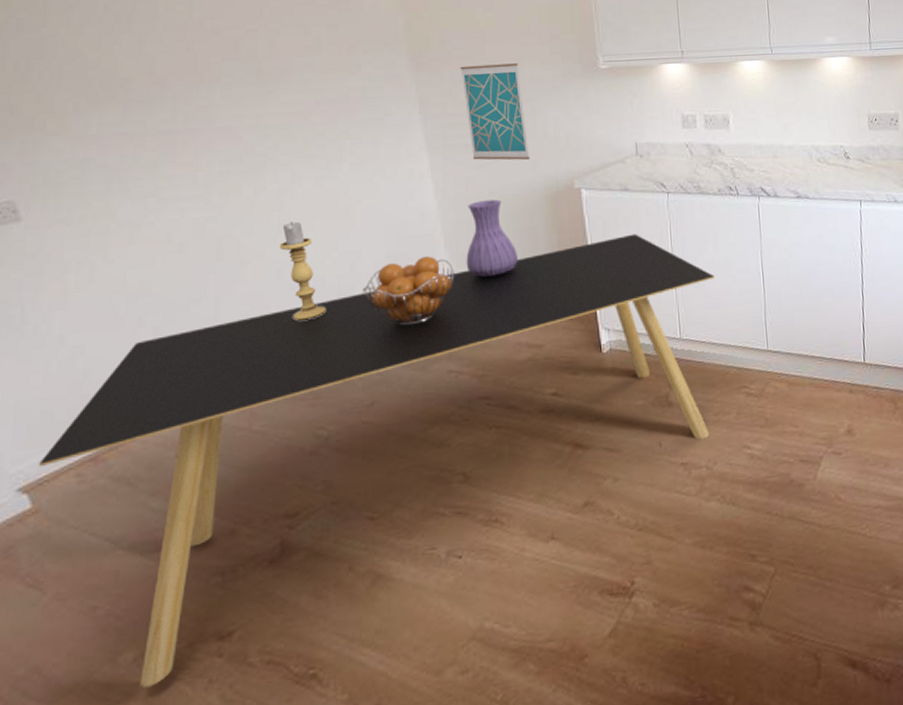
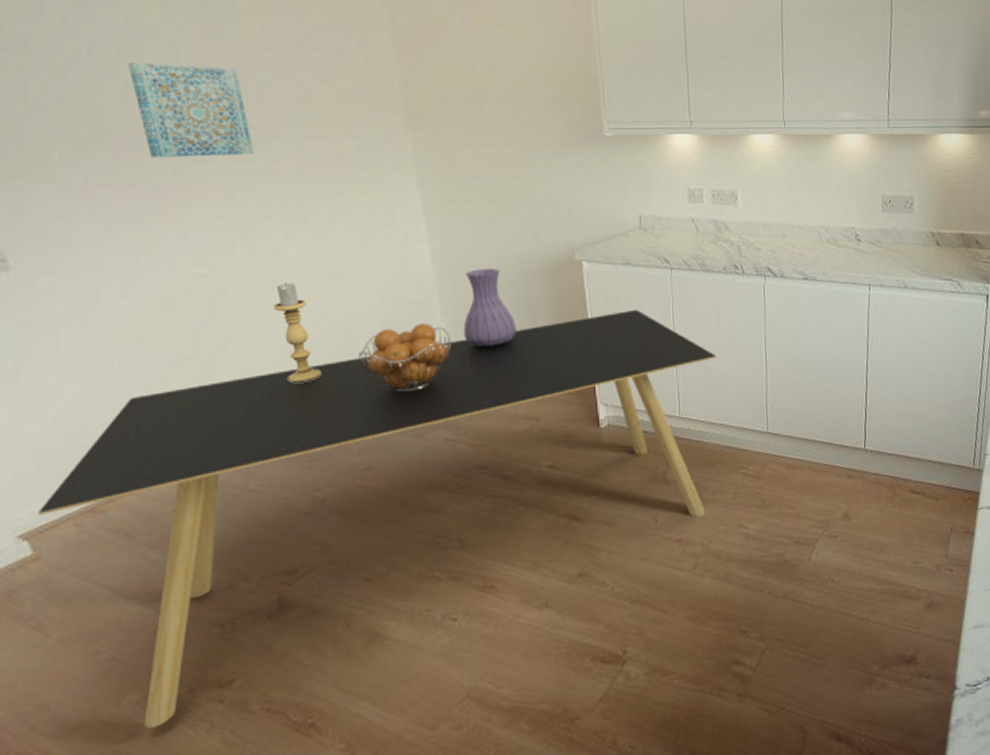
wall art: none [142,16,263,107] -> present [127,61,255,158]
wall art: present [460,63,530,161] -> none [459,127,530,229]

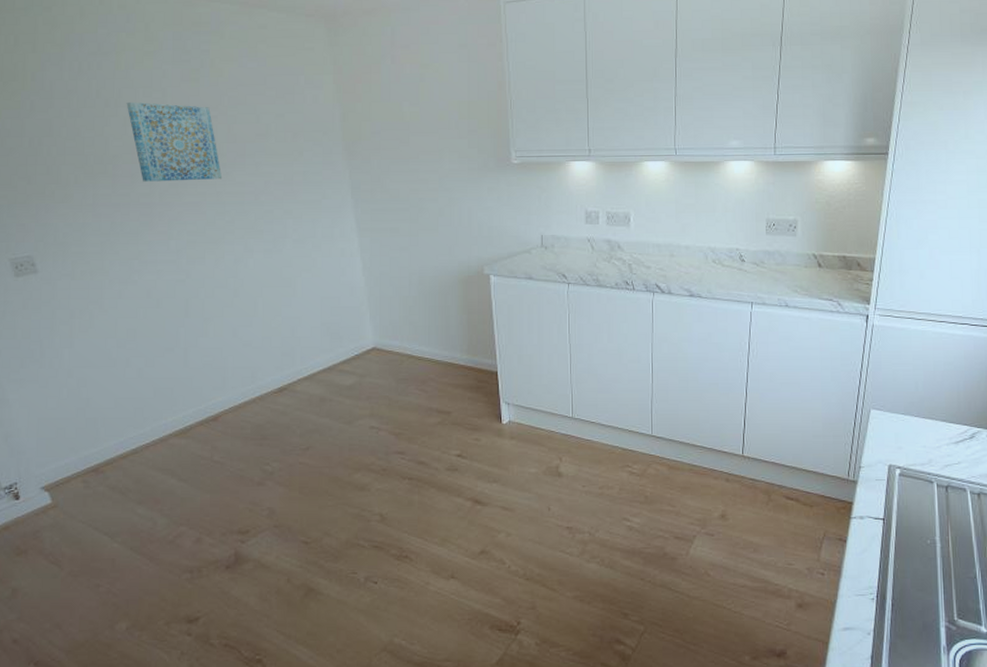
dining table: present [38,309,717,728] -> none [56,319,608,651]
candle holder: present [273,282,322,383] -> none [234,288,272,373]
fruit basket: present [359,323,452,392] -> none [302,326,378,385]
vase: present [463,268,516,347] -> none [388,280,432,348]

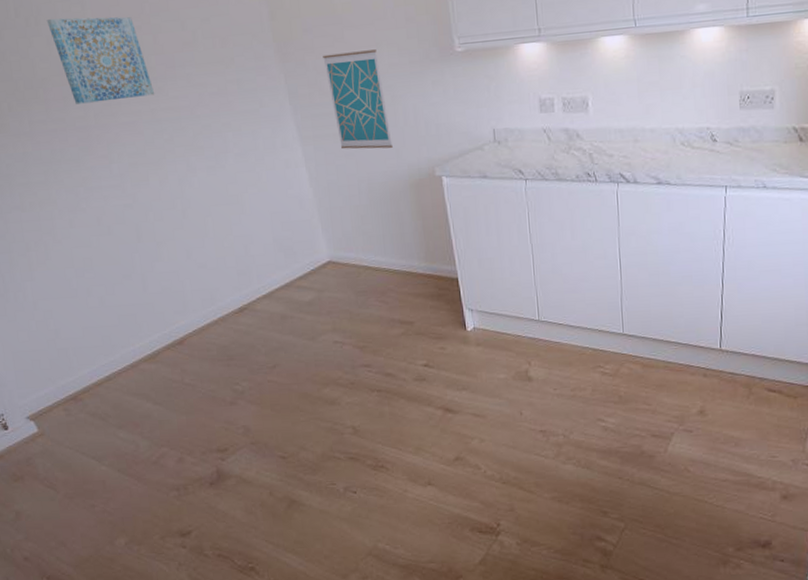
wall art: none [388,155,446,245] -> present [323,49,393,150]

